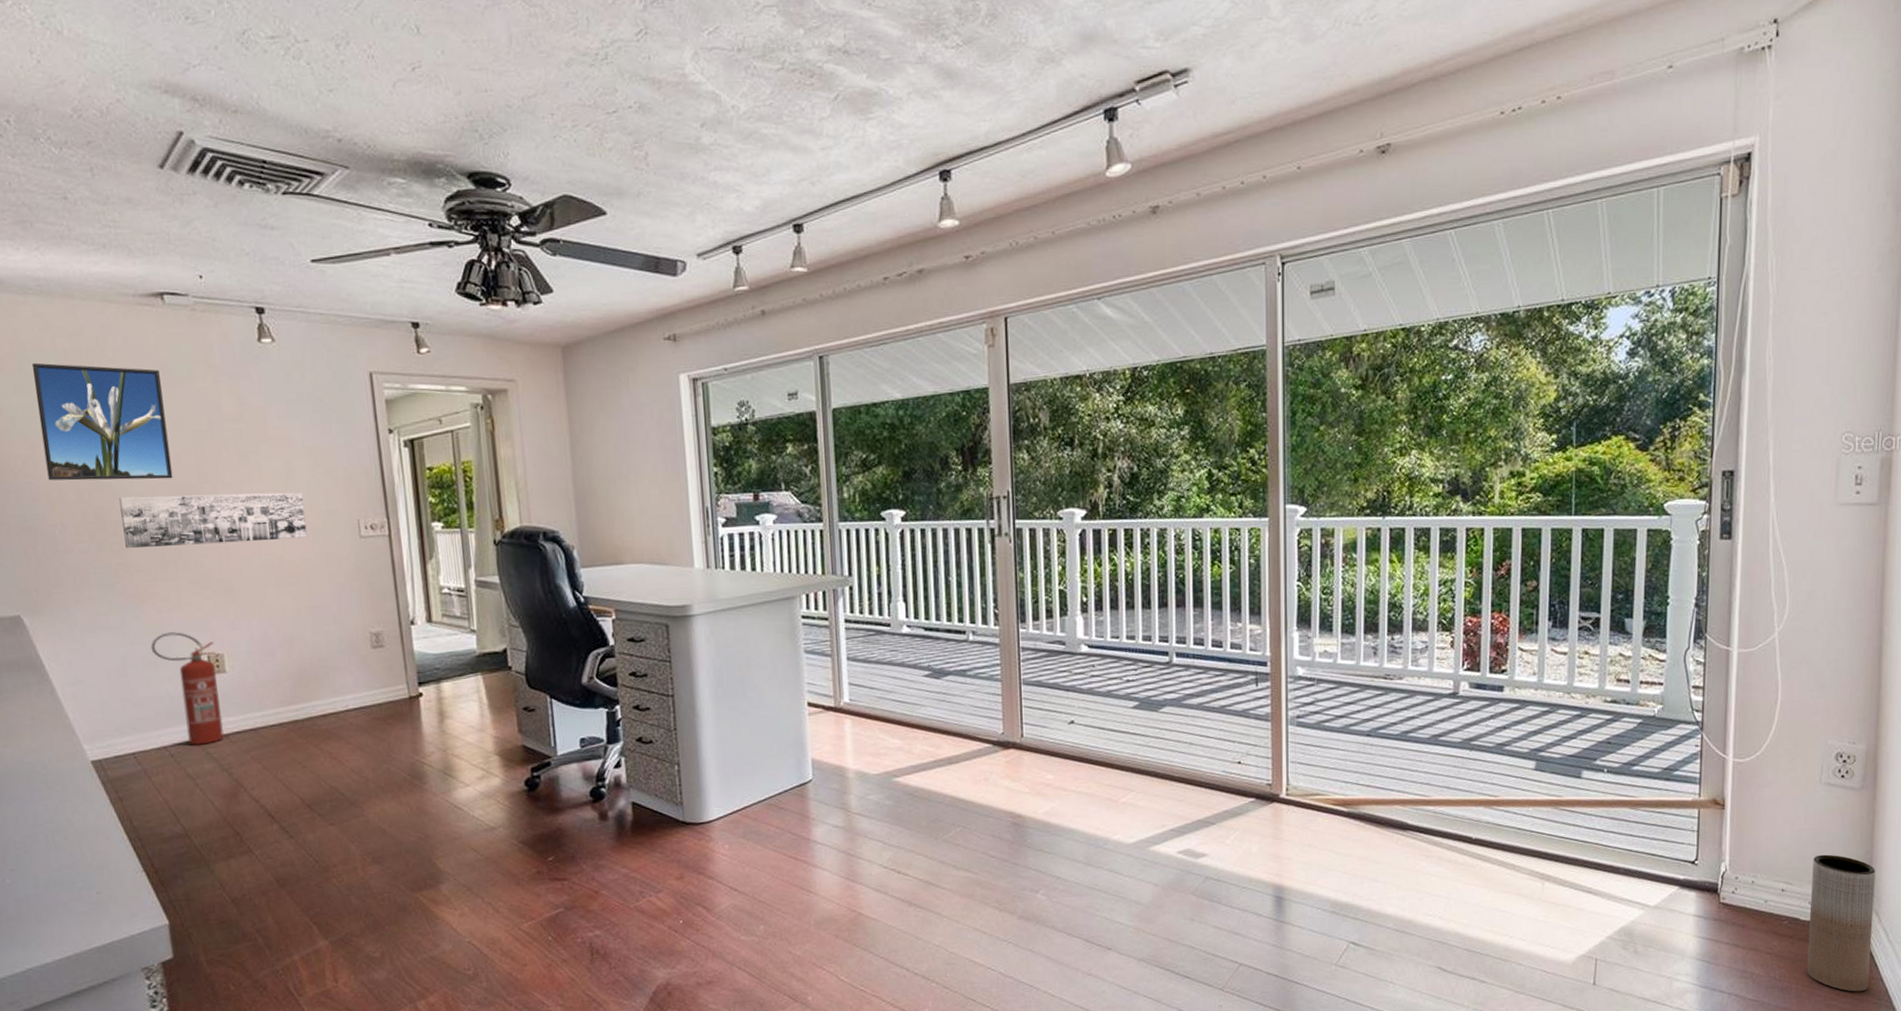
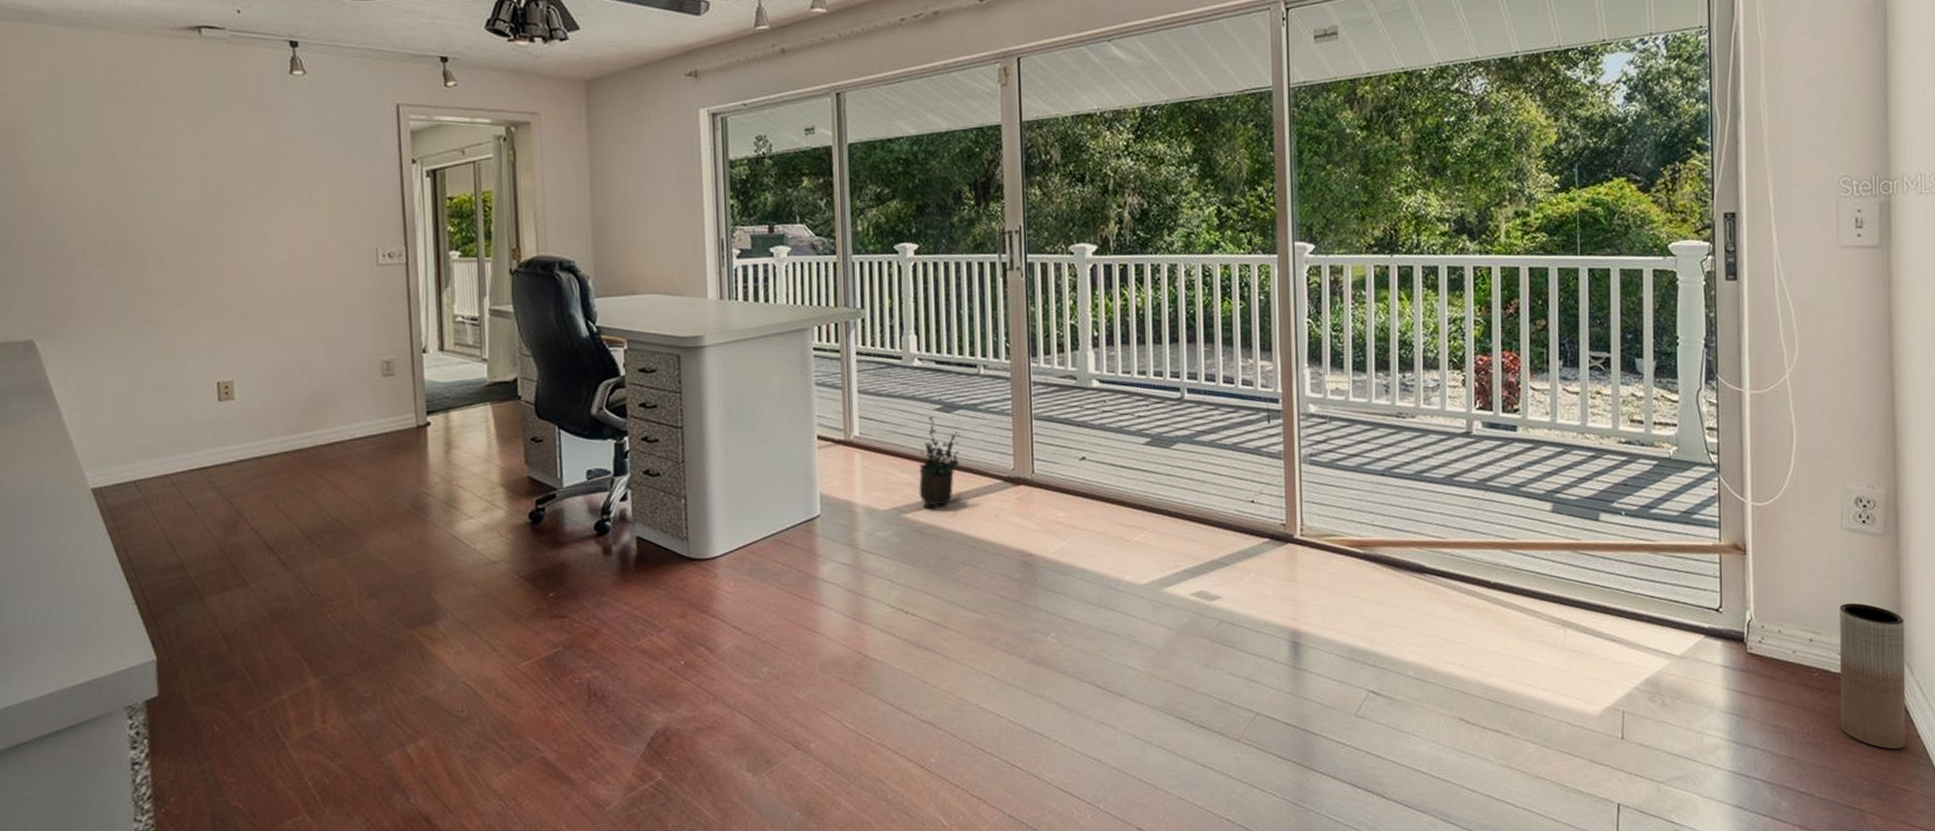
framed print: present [31,362,173,481] -> none [67,92,197,207]
wall art: present [119,492,308,549] -> none [142,219,325,275]
fire extinguisher: present [151,632,224,746] -> none [161,358,230,475]
potted plant: none [909,683,950,771] -> present [919,417,960,507]

